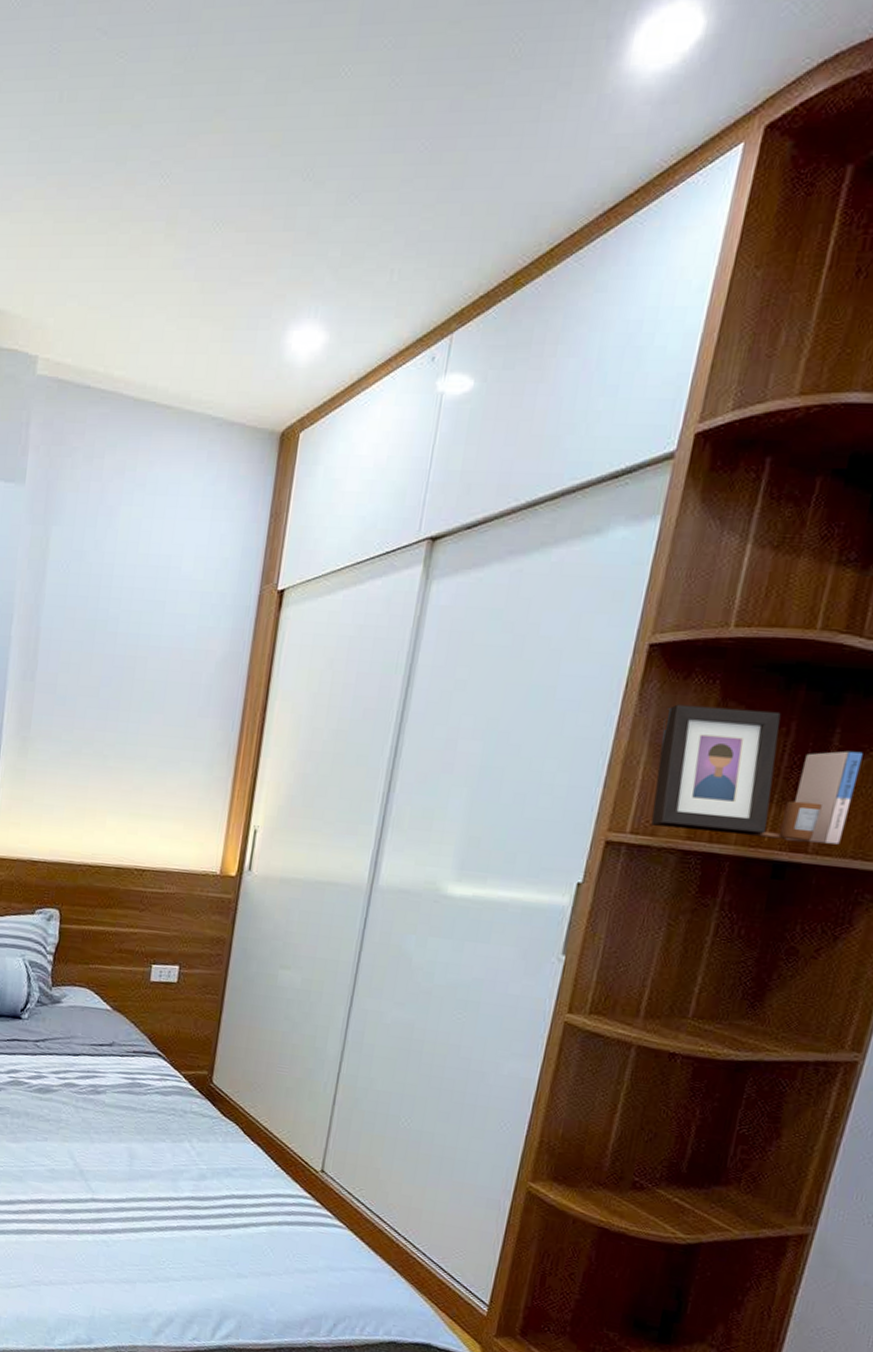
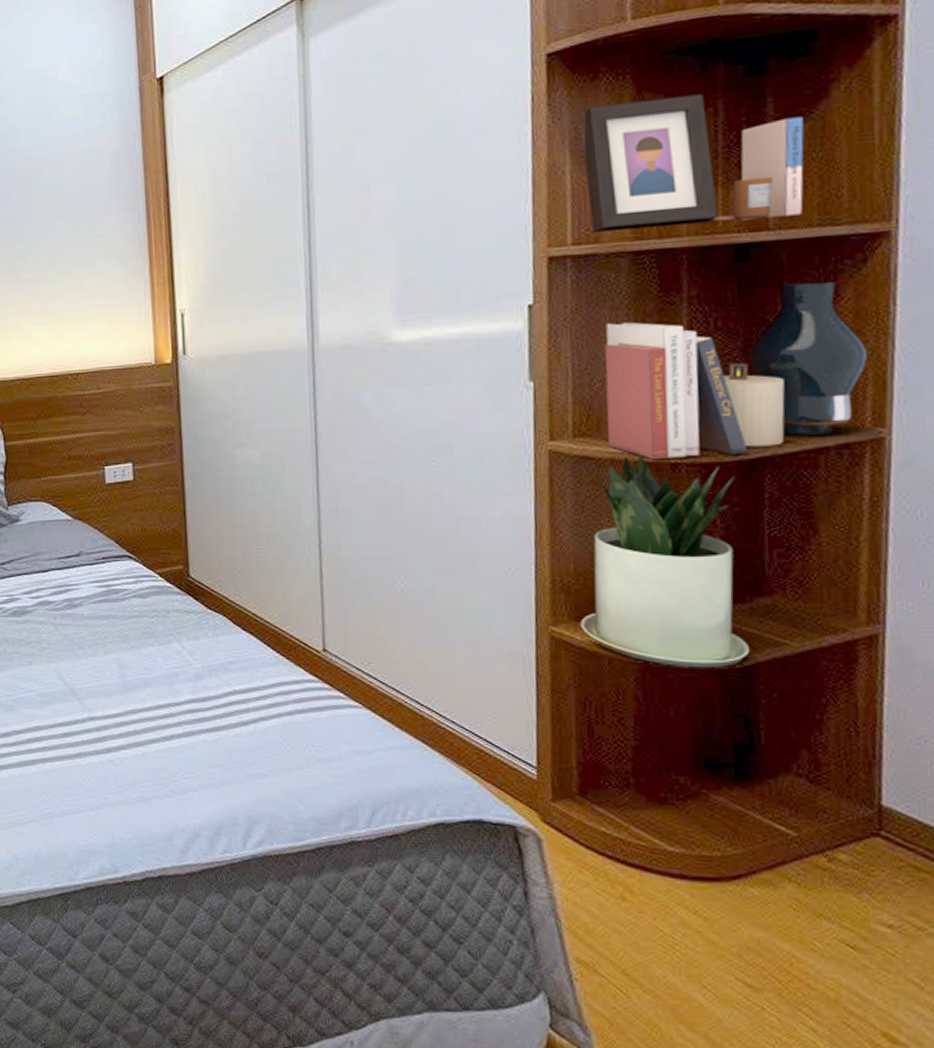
planter: none [556,1039,722,1243] -> present [580,454,751,668]
books: none [618,913,740,1056] -> present [605,321,749,460]
candle: none [733,971,786,1053] -> present [723,362,785,447]
vase: none [759,906,864,1052] -> present [749,280,869,437]

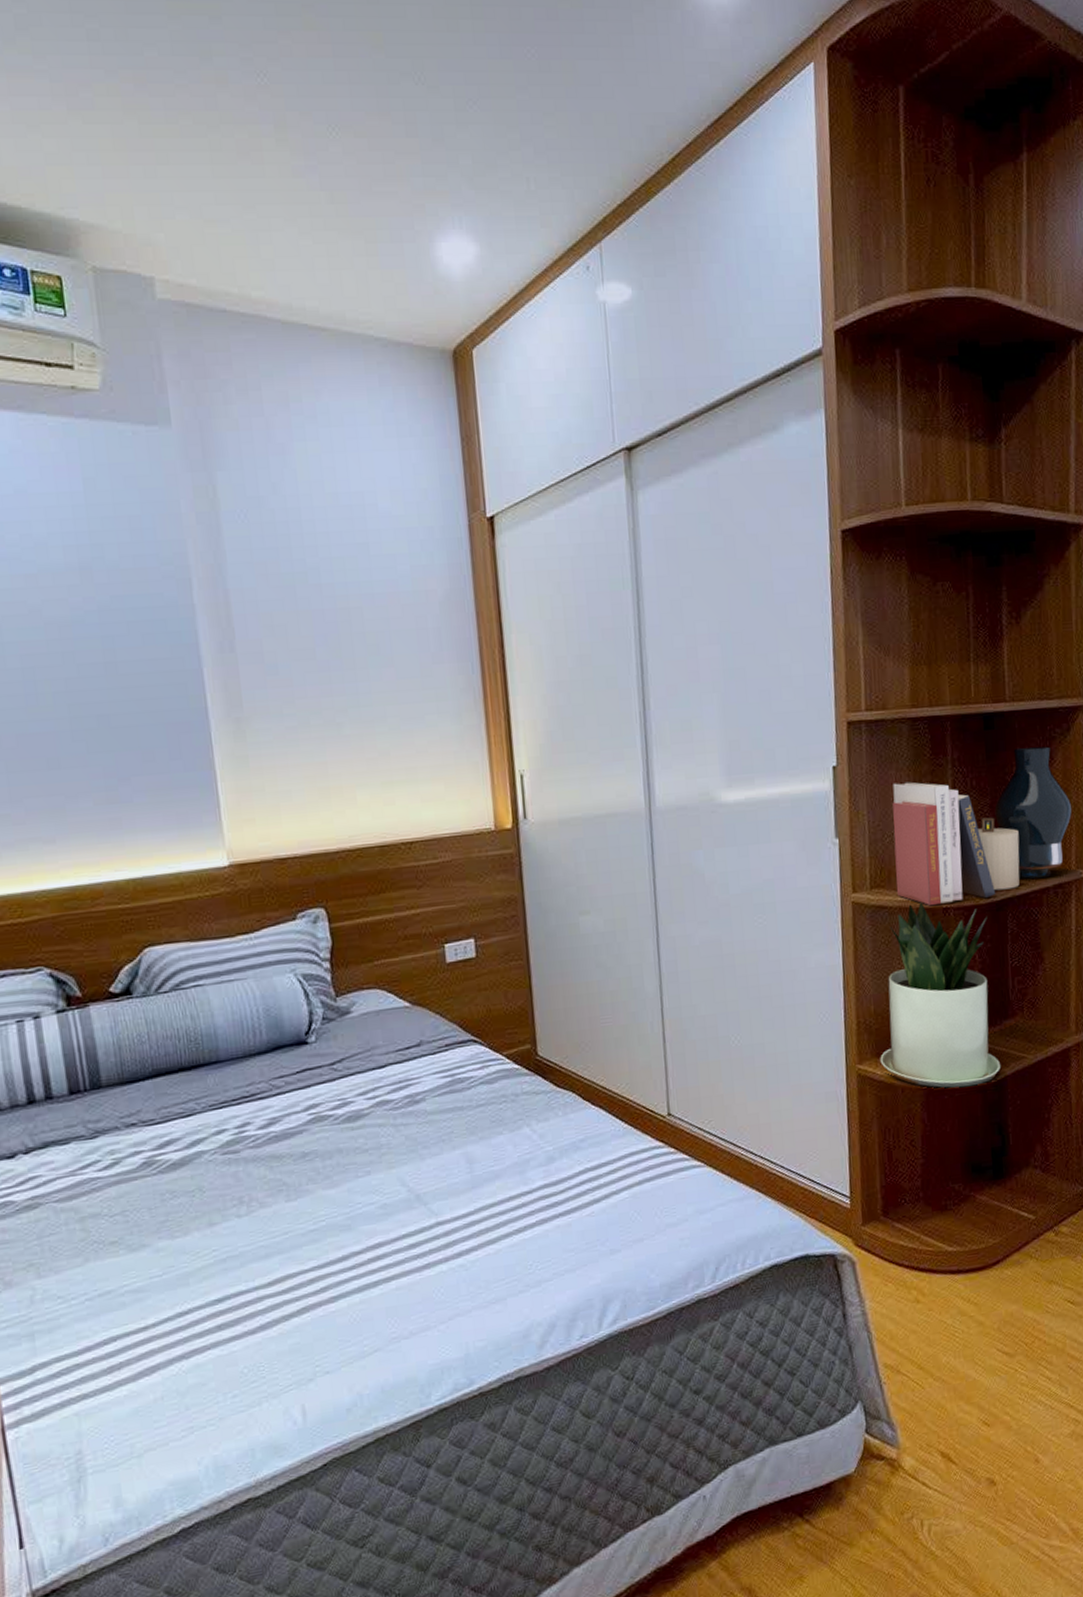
picture frame: present [580,93,719,232] -> none [869,578,972,700]
candle: present [700,176,773,224] -> none [958,655,1008,695]
book: present [740,116,804,222] -> none [985,604,1028,694]

